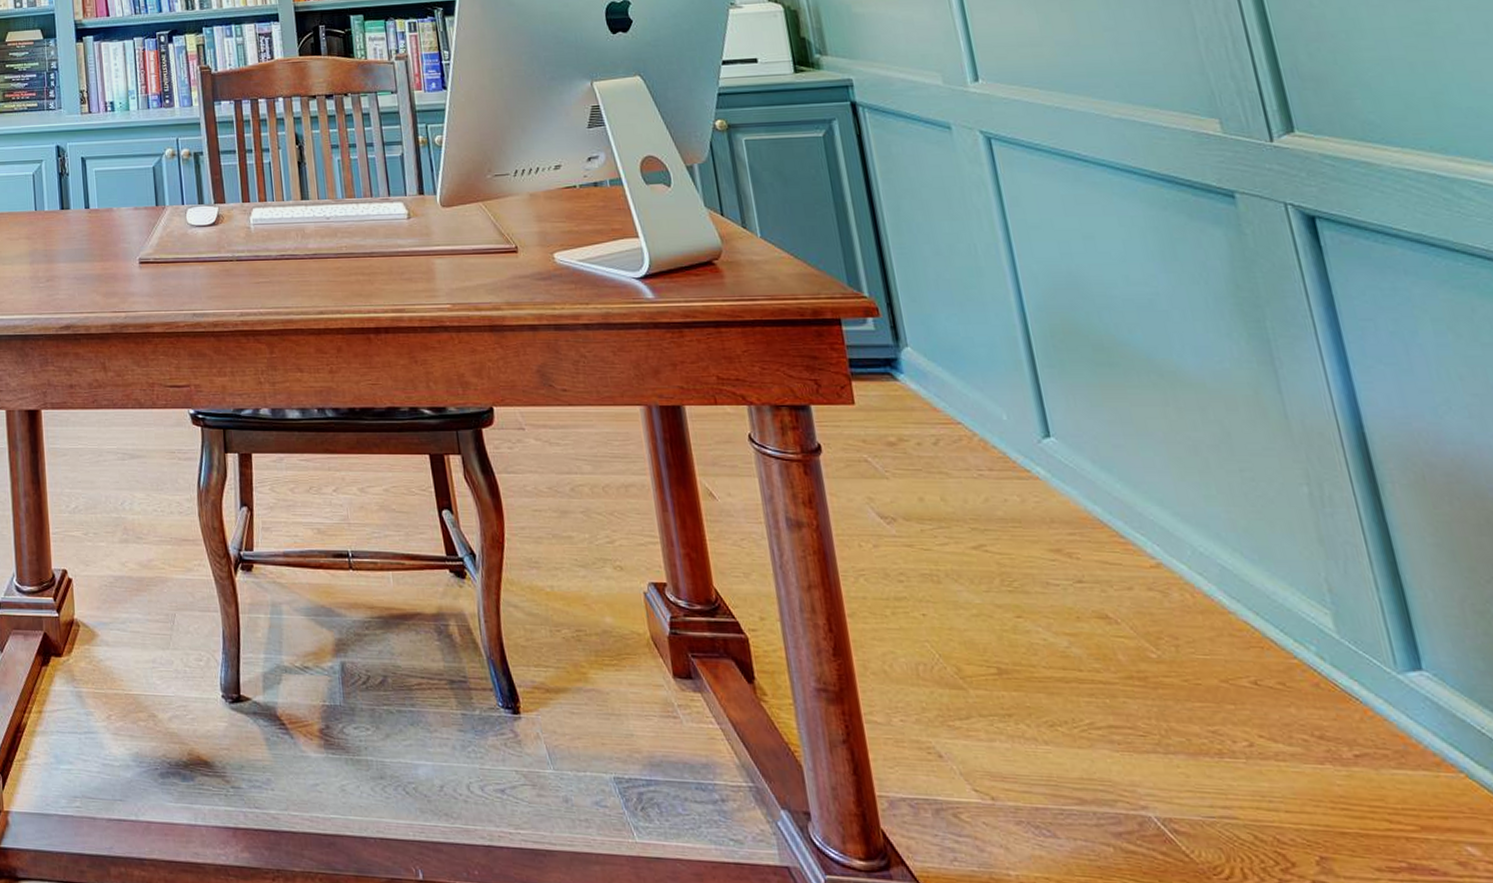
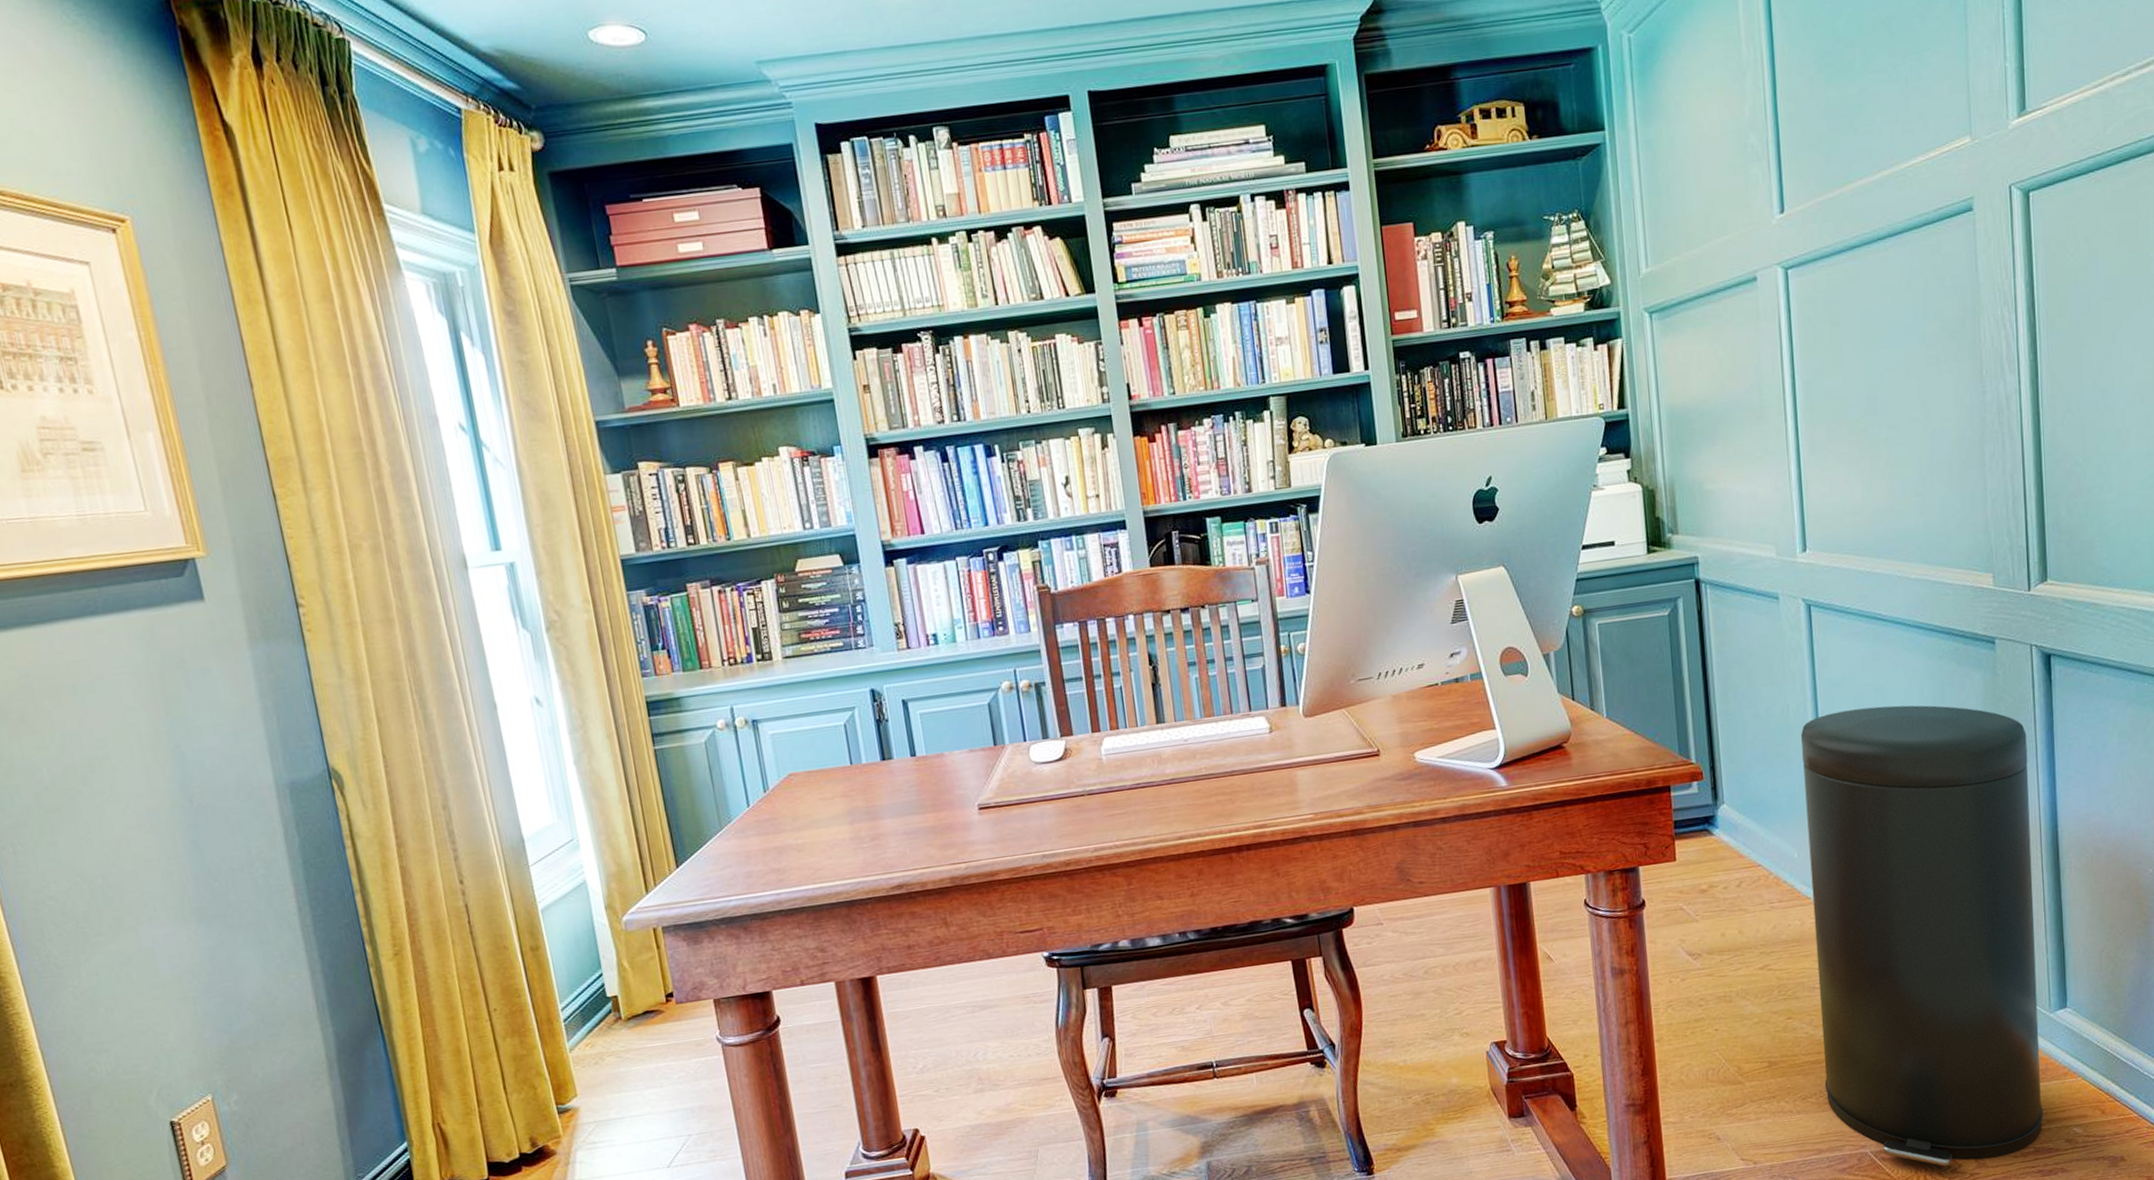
pedal bin: none [995,256,1415,865] -> present [1801,705,2043,1167]

